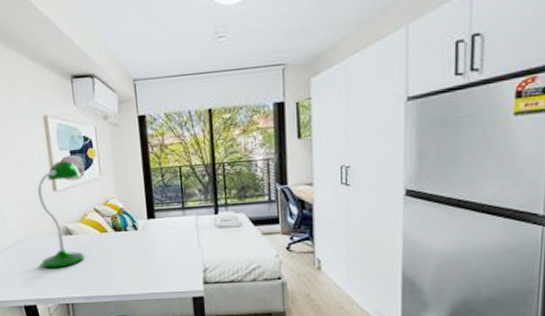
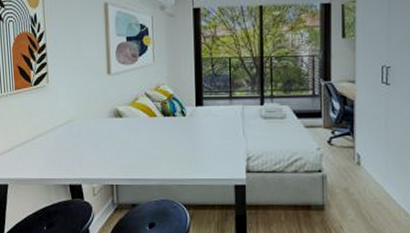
desk lamp: present [37,160,85,269] -> none [90,46,135,149]

